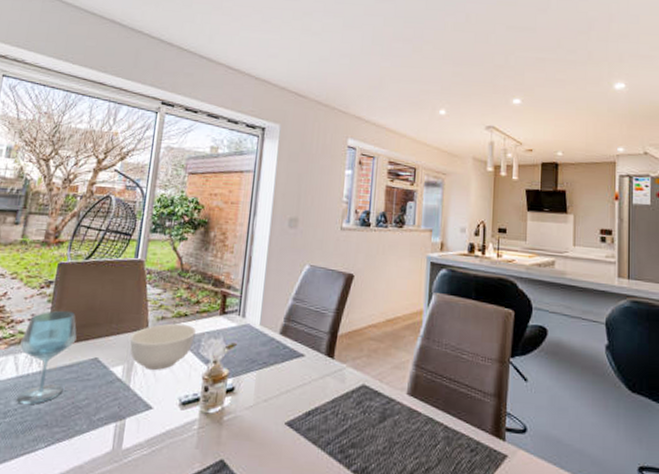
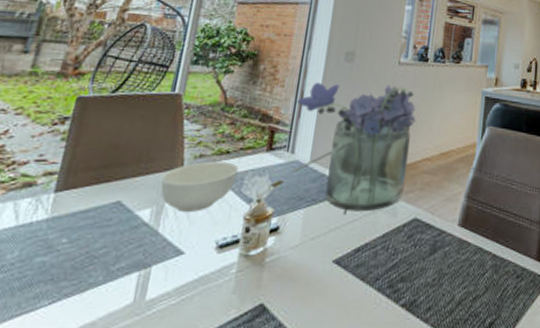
wine glass: present [17,310,78,405] -> none [14,149,97,258]
flower bouquet: none [243,249,361,378] -> present [291,83,416,214]

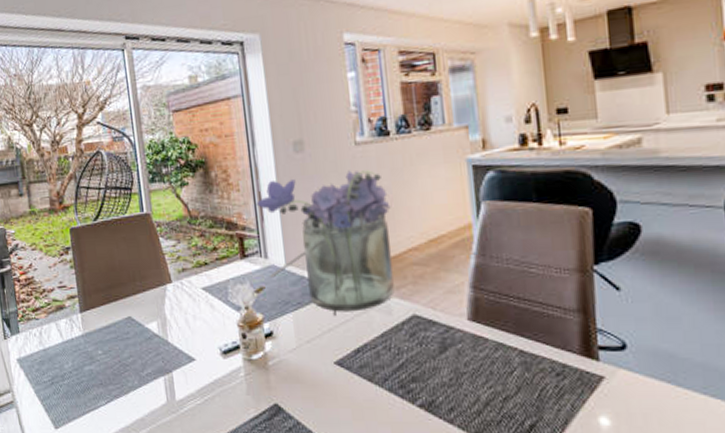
bowl: present [160,161,239,213] -> none [156,273,221,324]

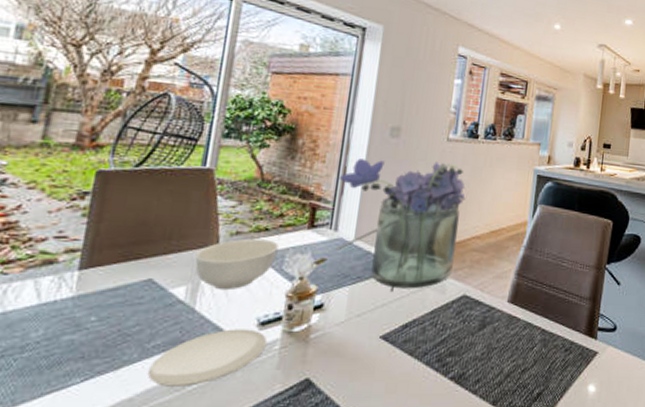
plate: none [149,358,233,409] -> present [148,329,268,387]
bowl: none [156,273,221,324] -> present [195,238,279,291]

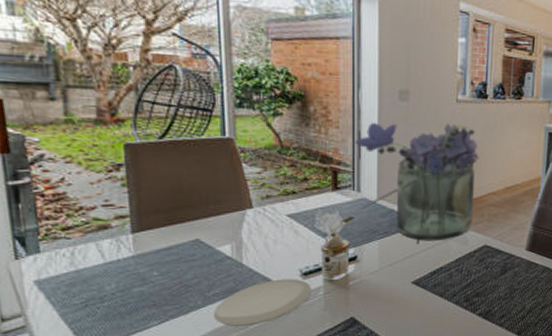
bowl: present [195,238,279,291] -> none [233,201,308,247]

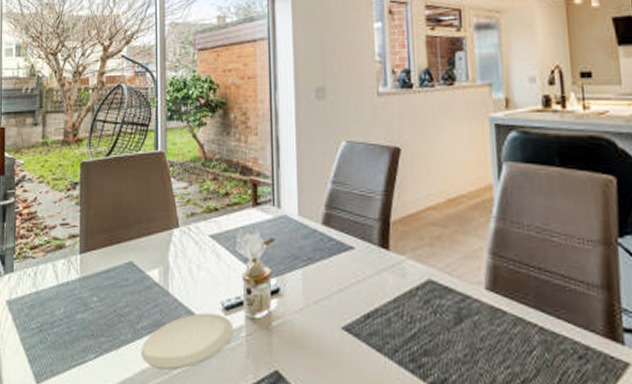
flower bouquet: present [354,123,479,244] -> none [273,121,410,275]

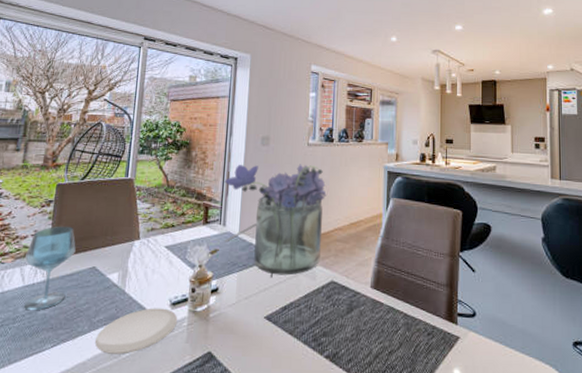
wine glass: none [56,212,109,314] -> present [24,226,76,311]
flower bouquet: none [273,121,410,275] -> present [224,164,327,277]

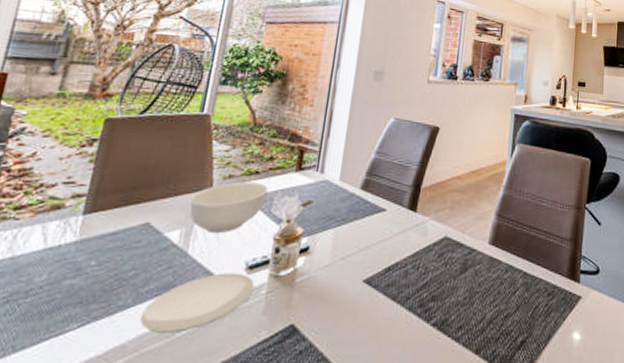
wine glass: present [24,226,76,311] -> none [43,171,126,281]
bowl: none [123,233,182,276] -> present [189,181,268,234]
flower bouquet: present [224,164,327,277] -> none [321,102,446,234]

